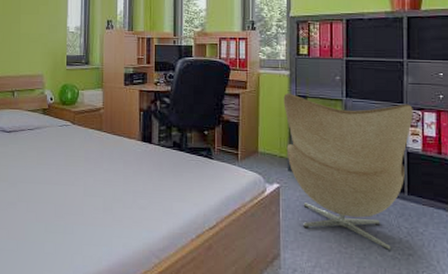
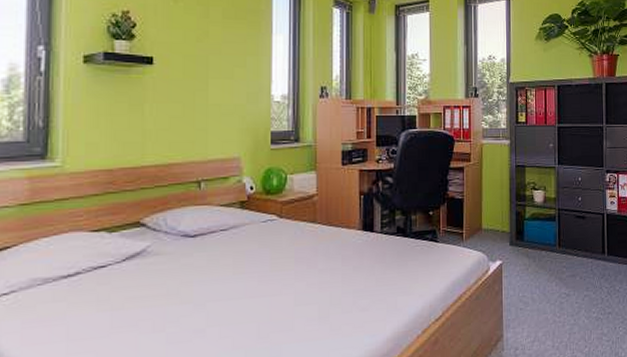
armchair: present [283,93,413,251] -> none [504,164,611,313]

